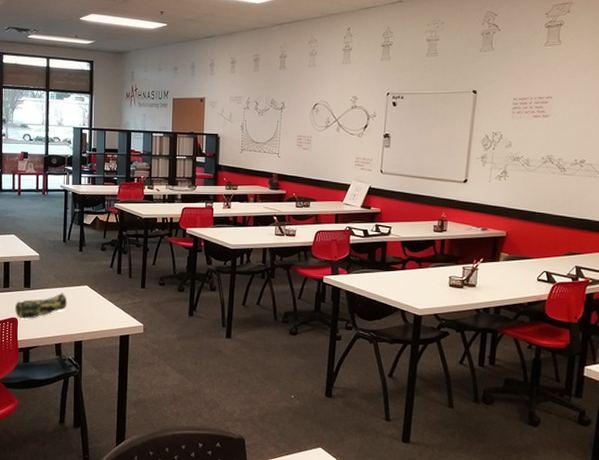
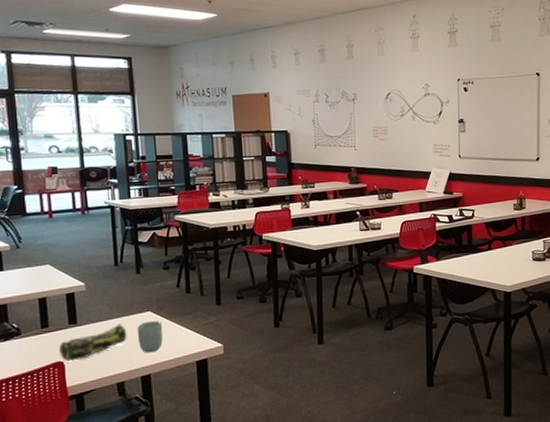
cup: none [75,294,96,322] -> present [136,321,163,353]

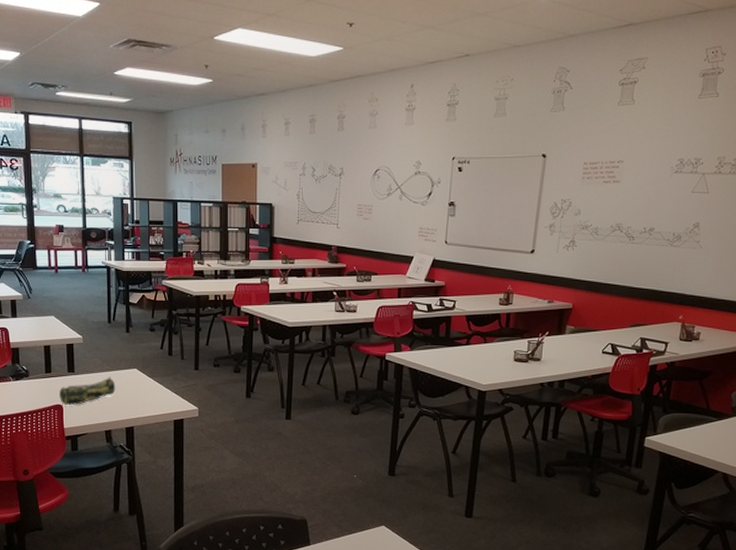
cup: present [136,321,163,353] -> none [124,378,147,407]

